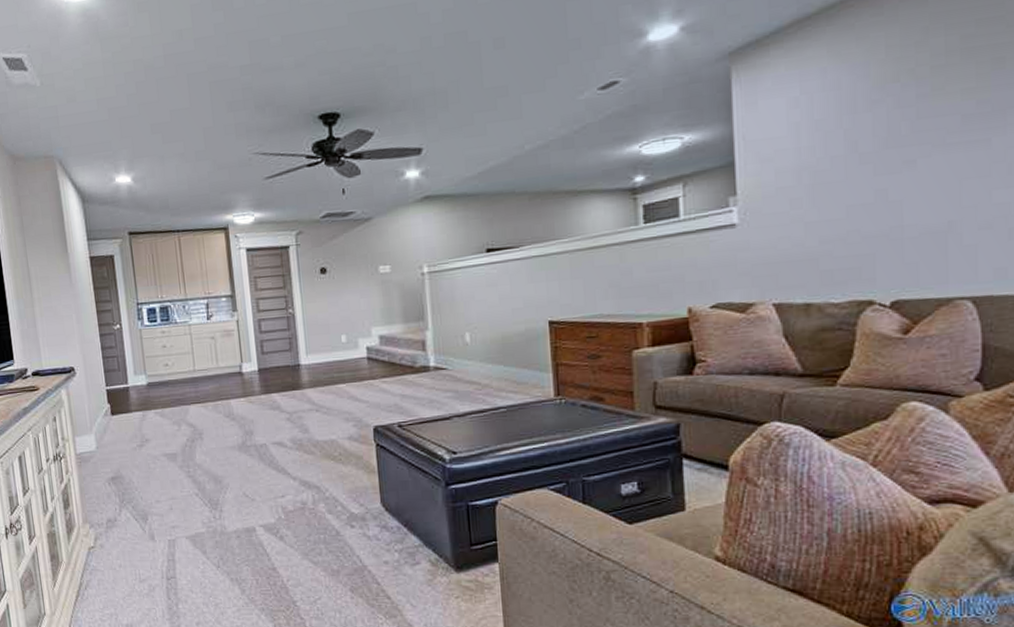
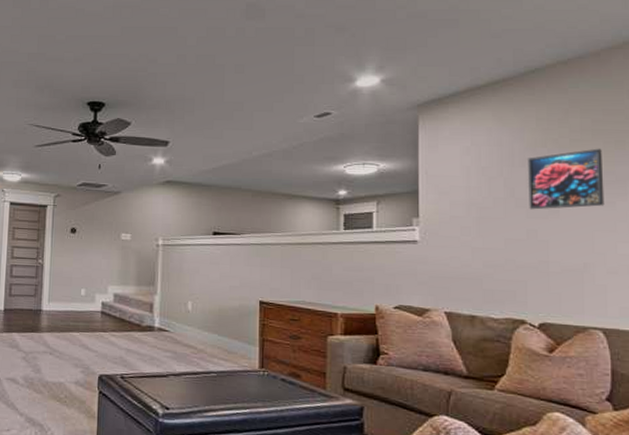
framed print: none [875,72,976,165] -> present [528,148,605,210]

